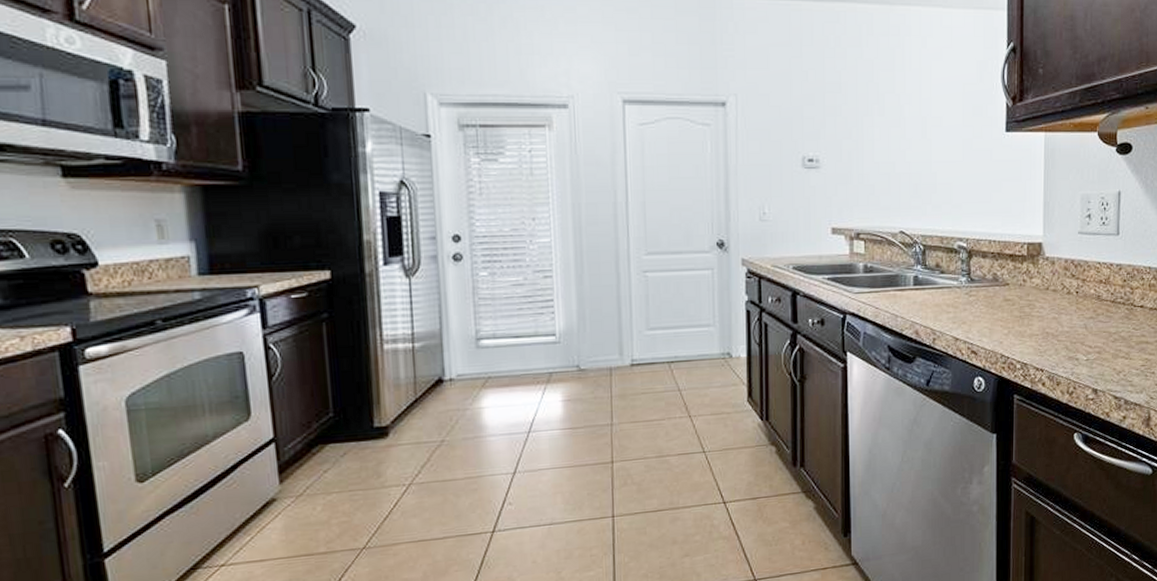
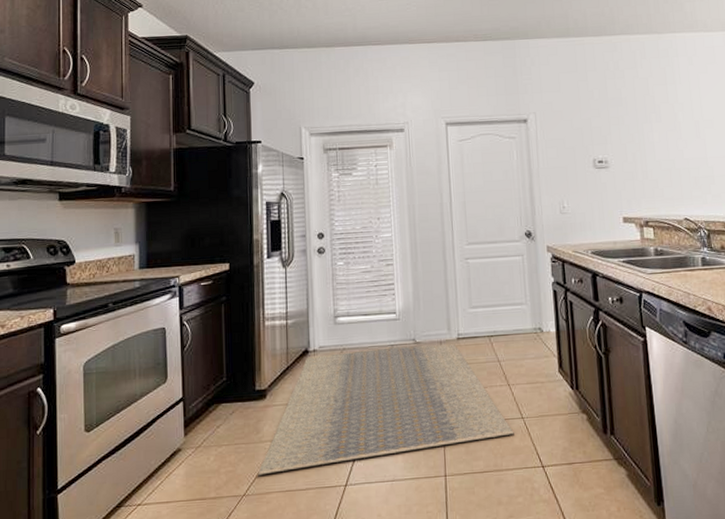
rug: none [381,371,694,525] -> present [258,344,514,476]

